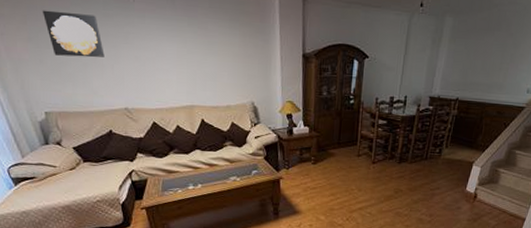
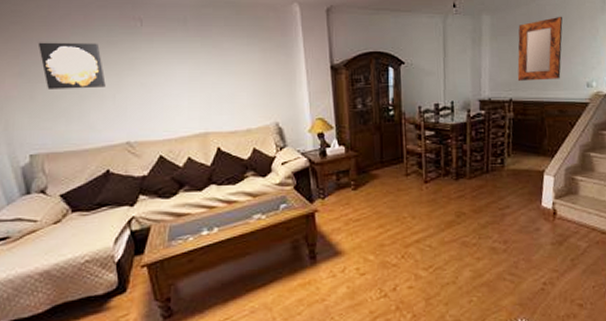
home mirror: none [466,23,519,84] -> present [517,16,563,81]

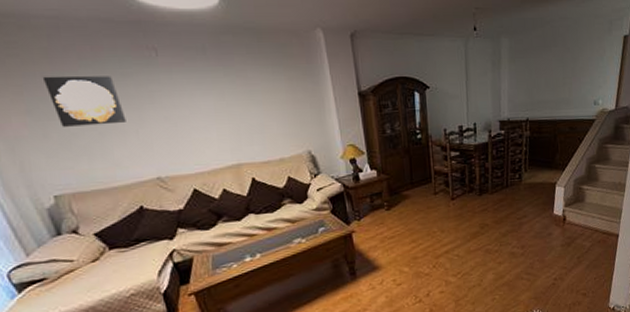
home mirror: present [517,16,563,81] -> none [533,37,574,101]

